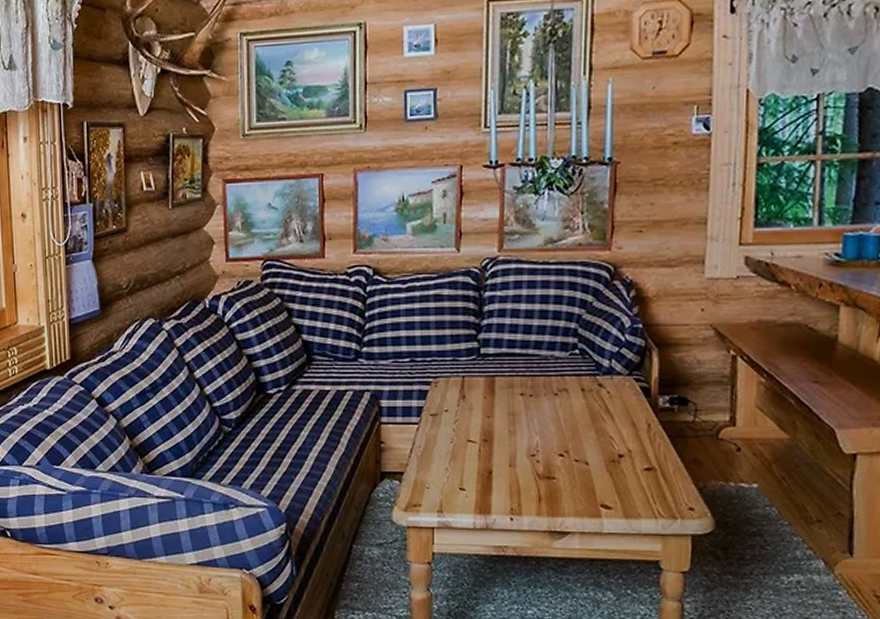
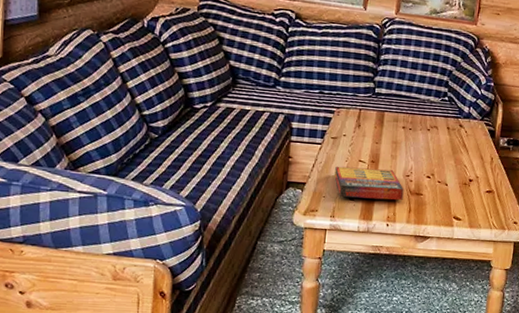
game compilation box: none [438,448,530,488] -> present [334,166,404,201]

